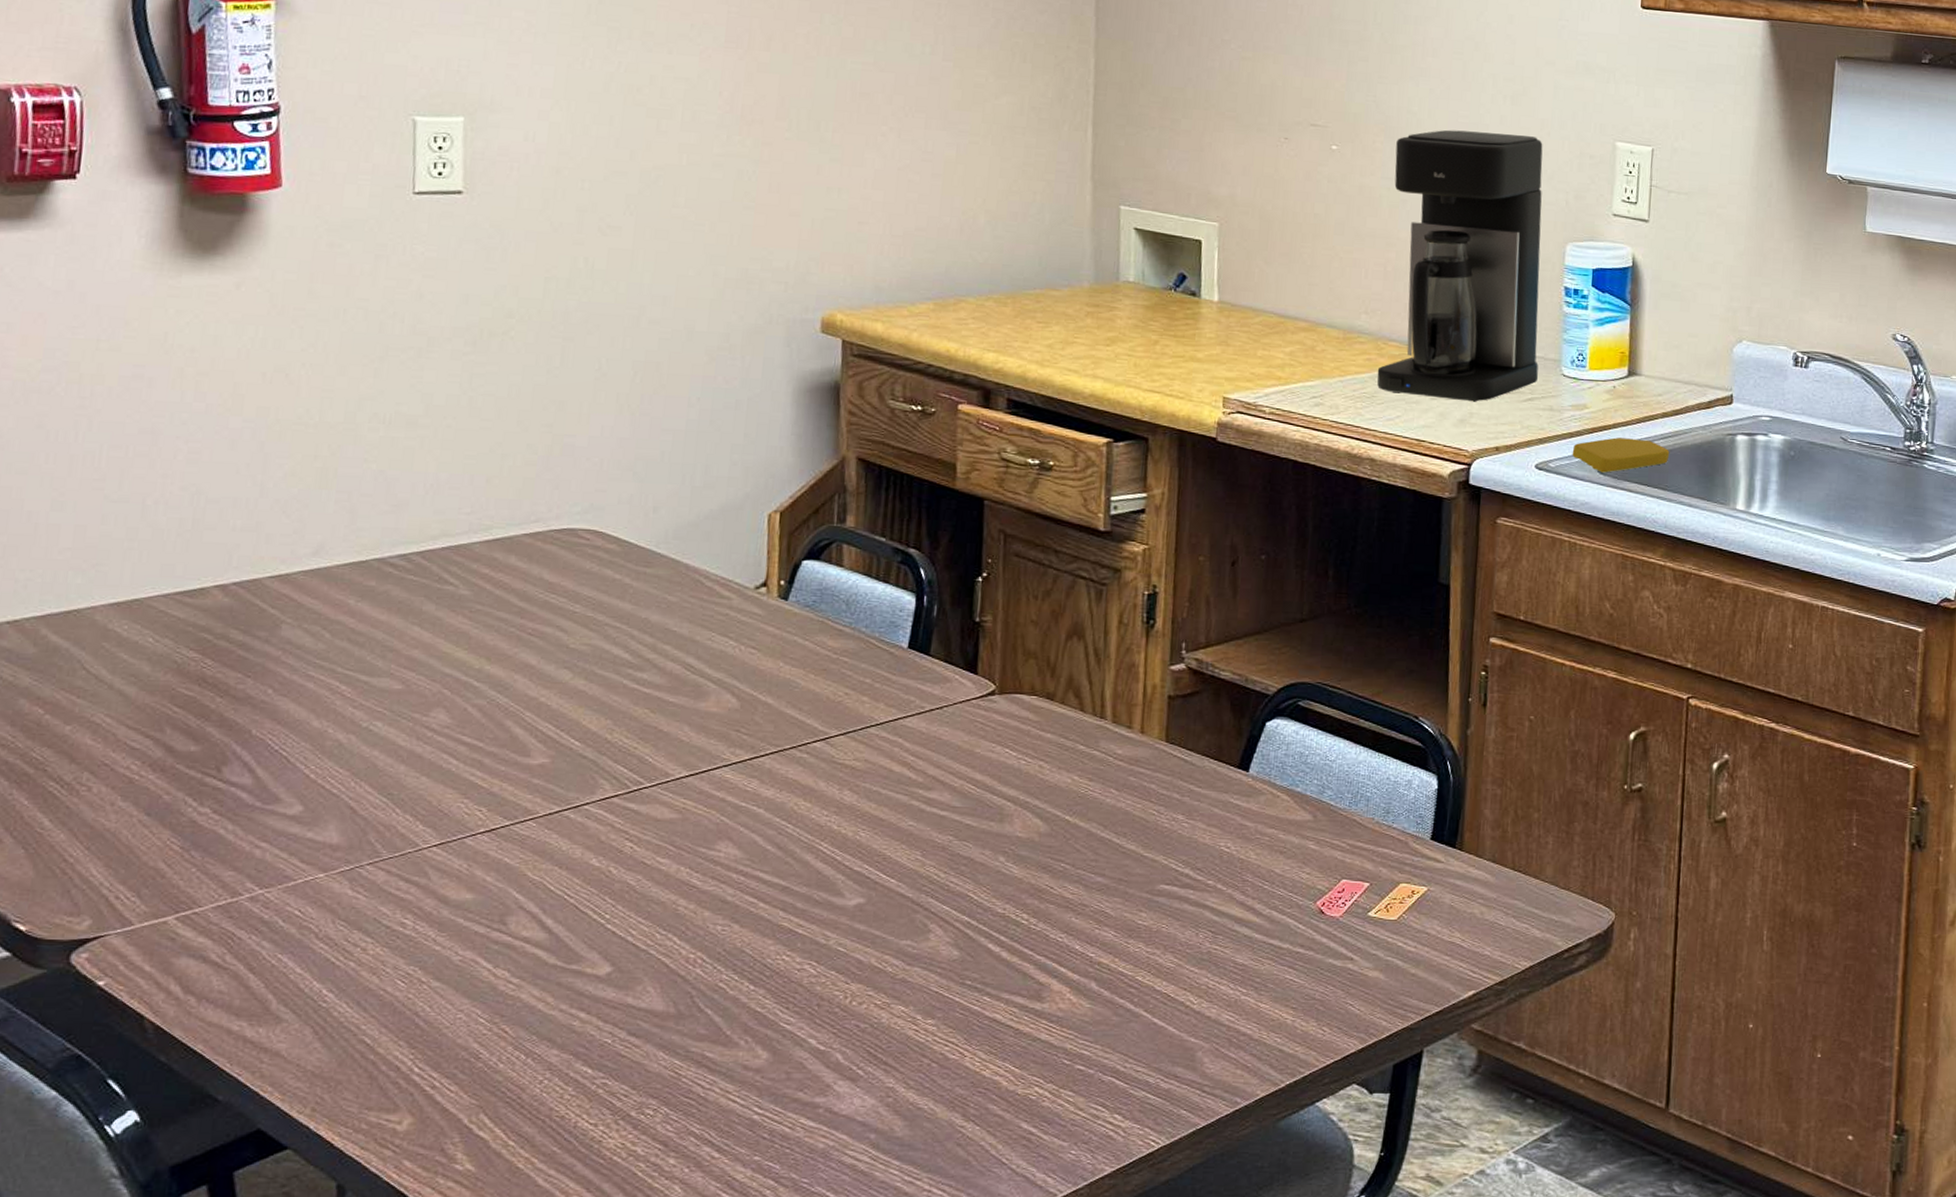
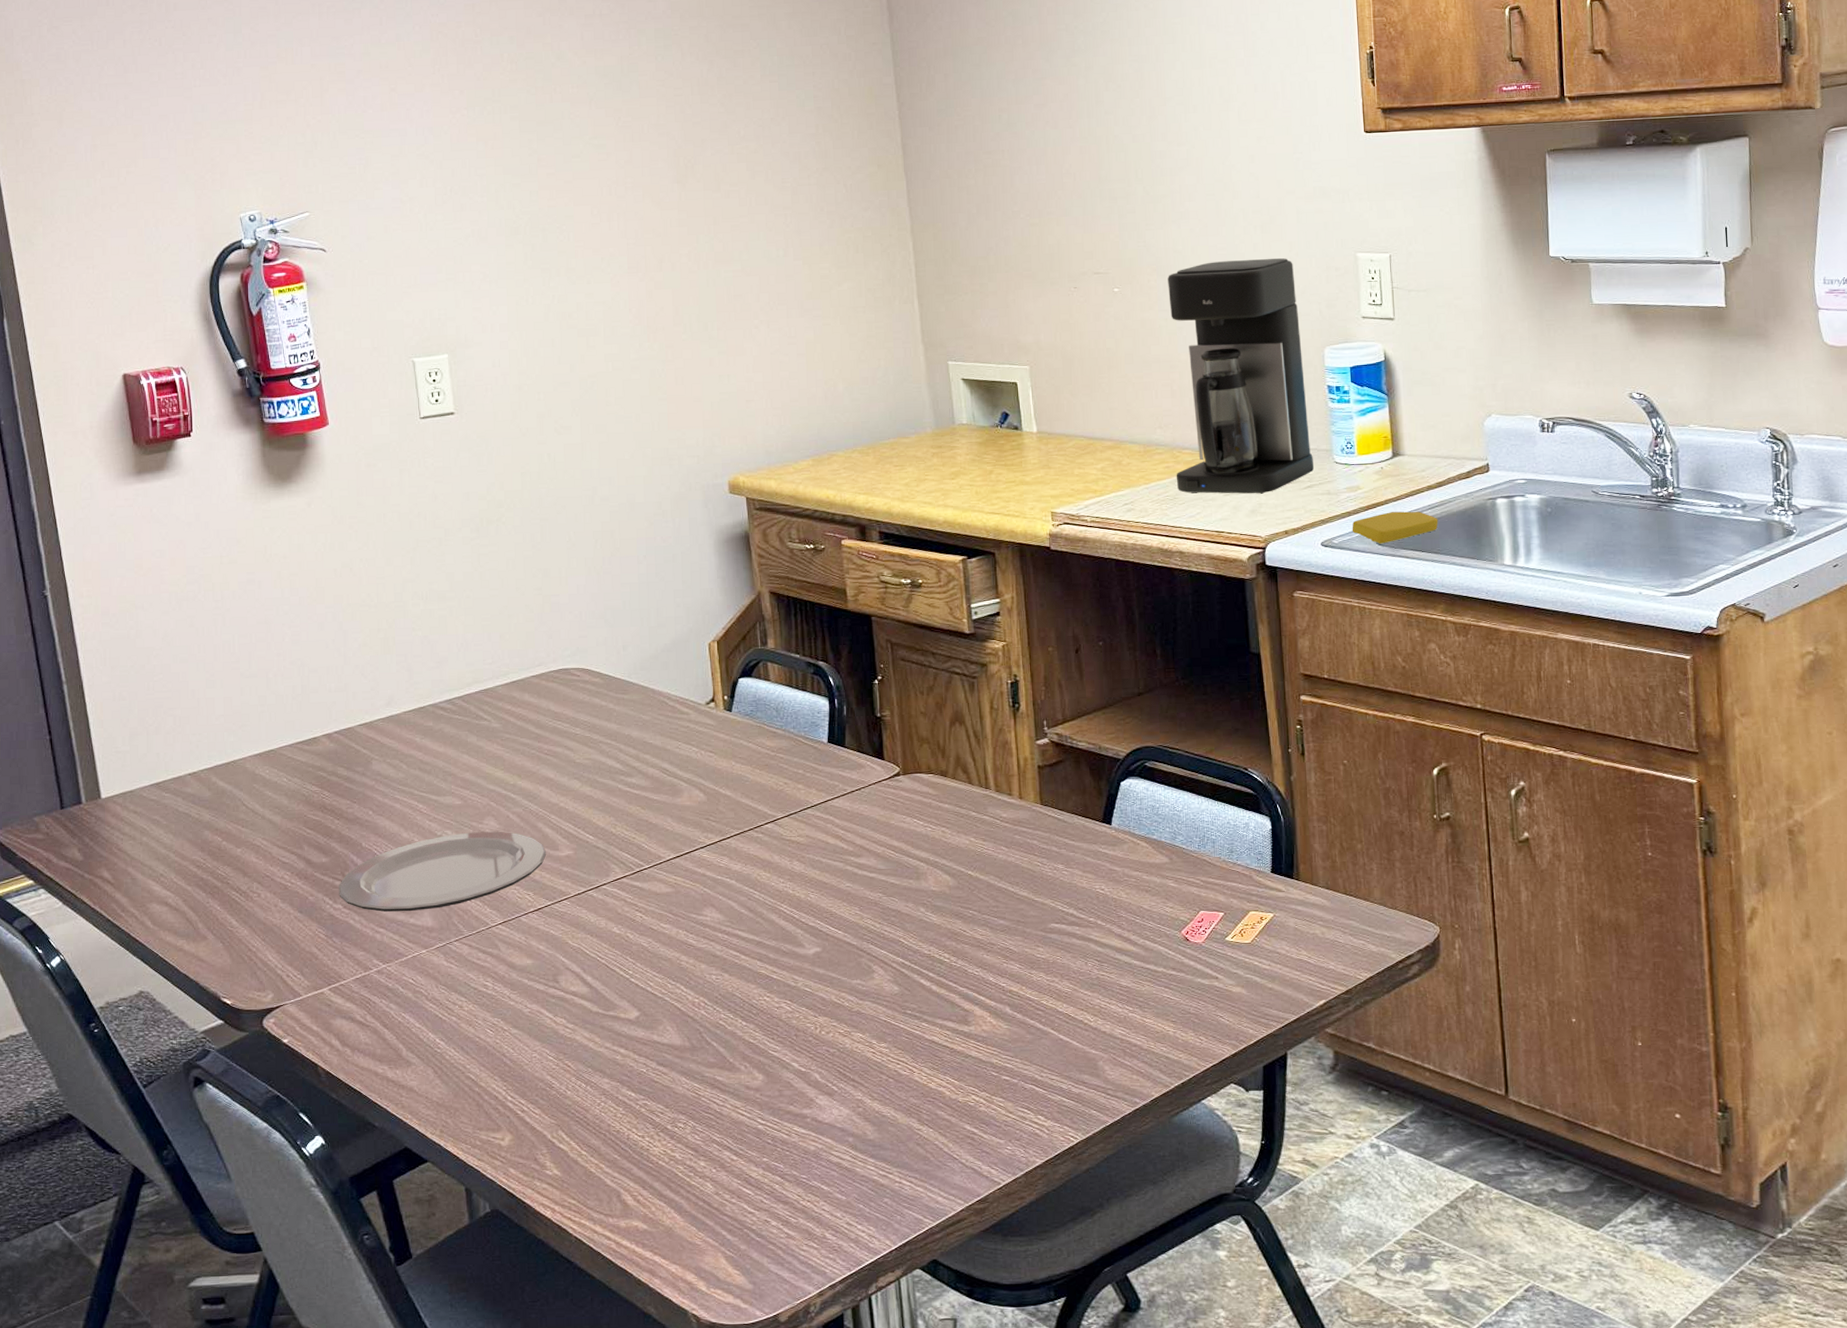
plate: none [208,726,513,823] -> present [339,831,547,912]

